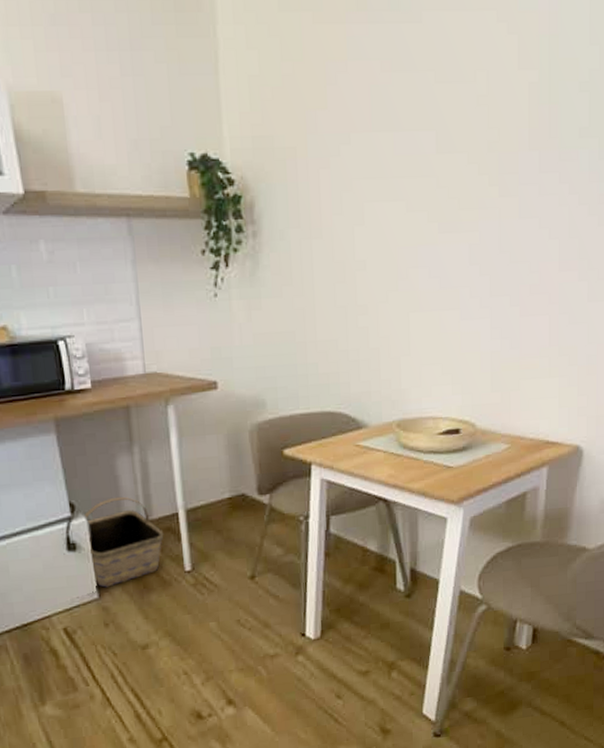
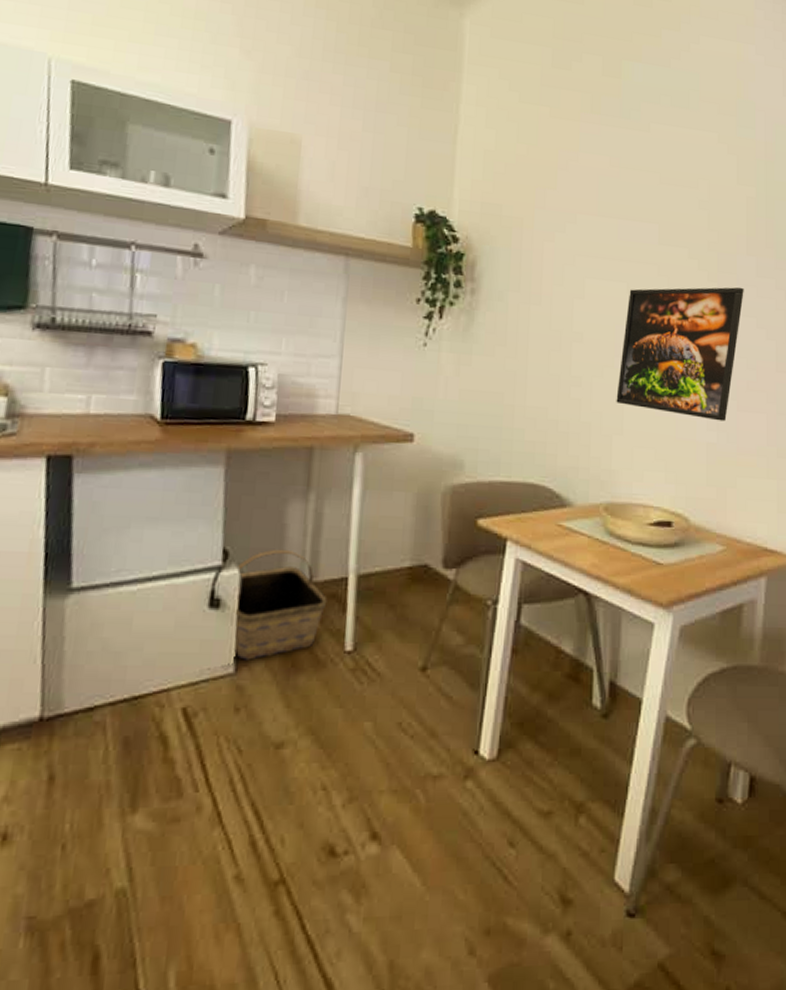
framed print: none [402,187,526,329] -> present [616,287,744,422]

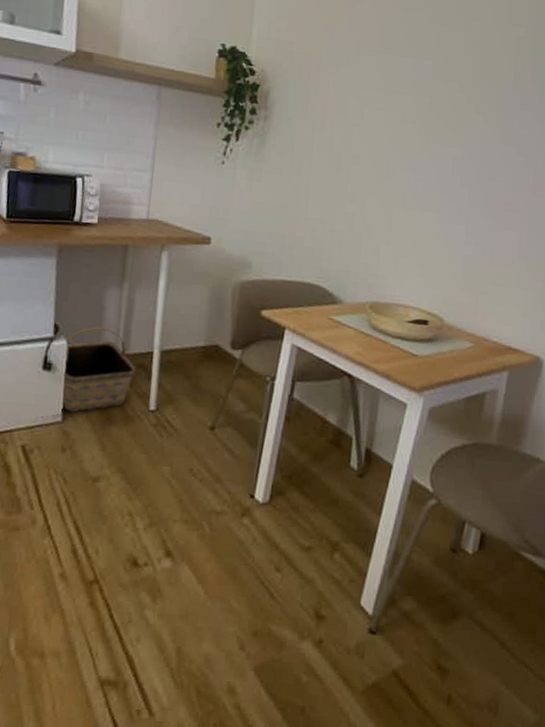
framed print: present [616,287,744,422] -> none [385,118,508,237]

